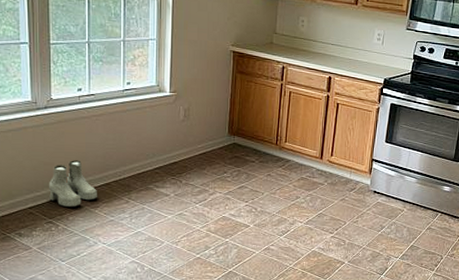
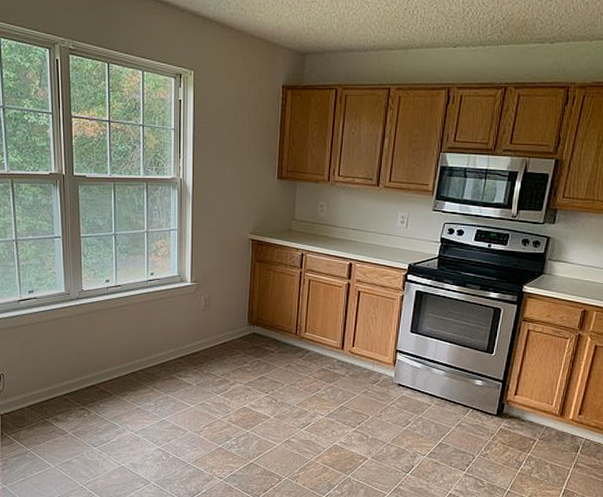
boots: present [48,160,97,208] -> none [81,349,125,395]

